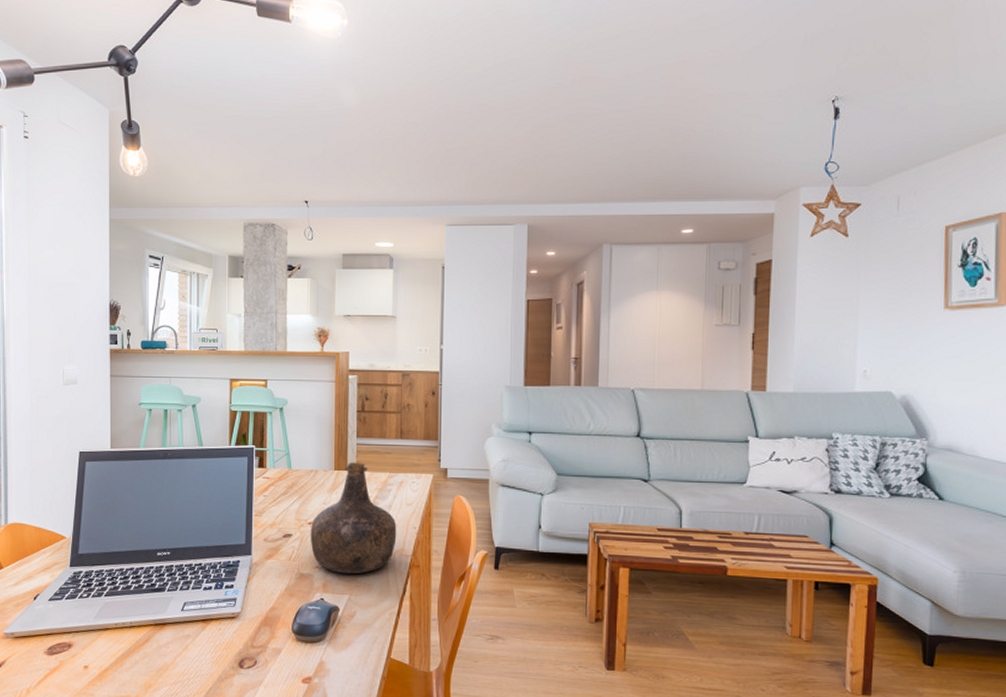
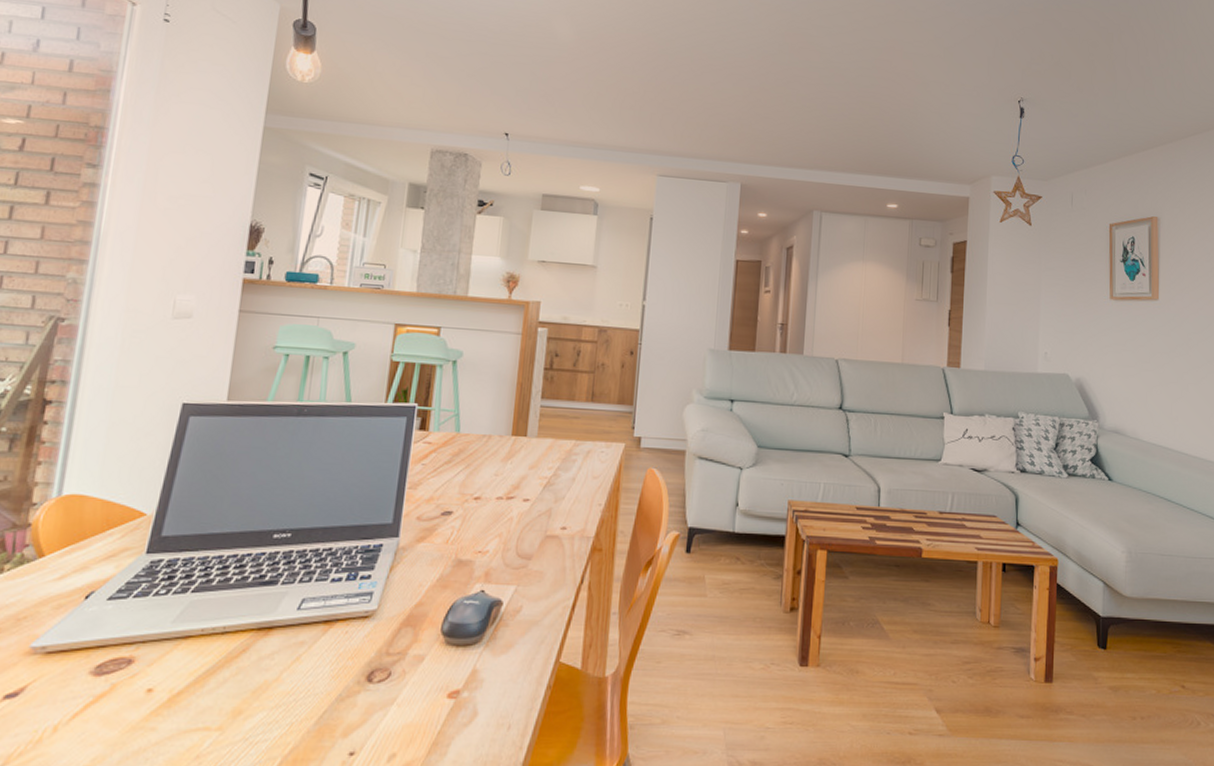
bottle: present [310,462,397,575] -> none [474,426,580,560]

